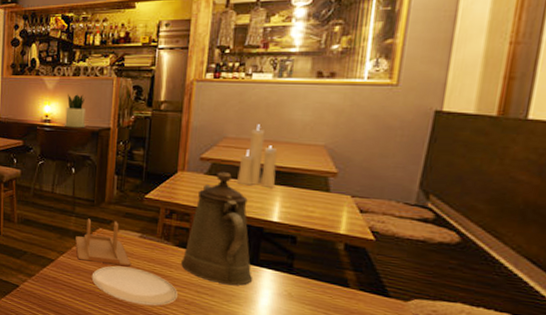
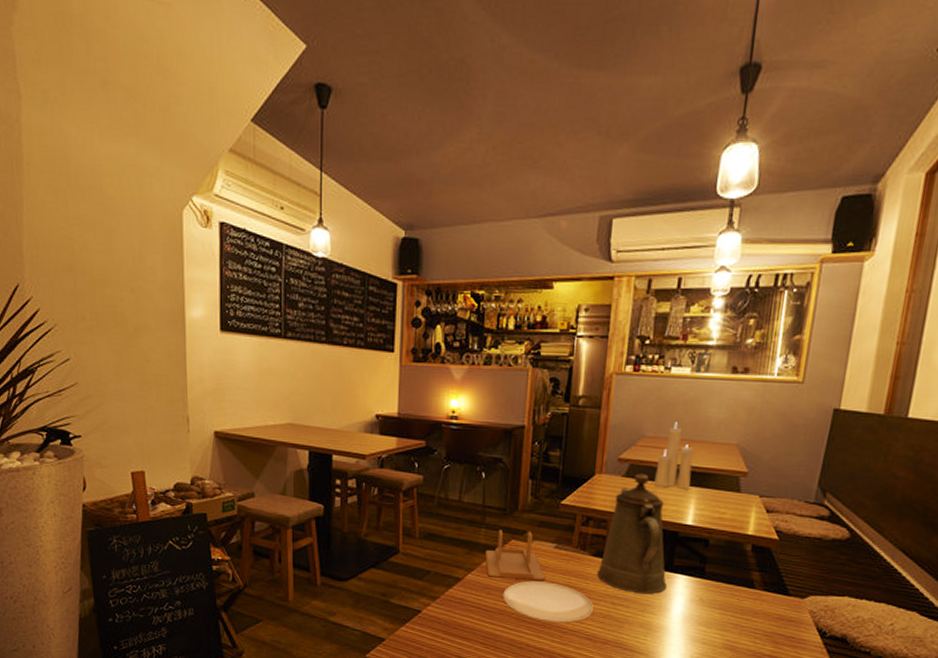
planter: present [64,94,87,128] -> none [473,386,499,426]

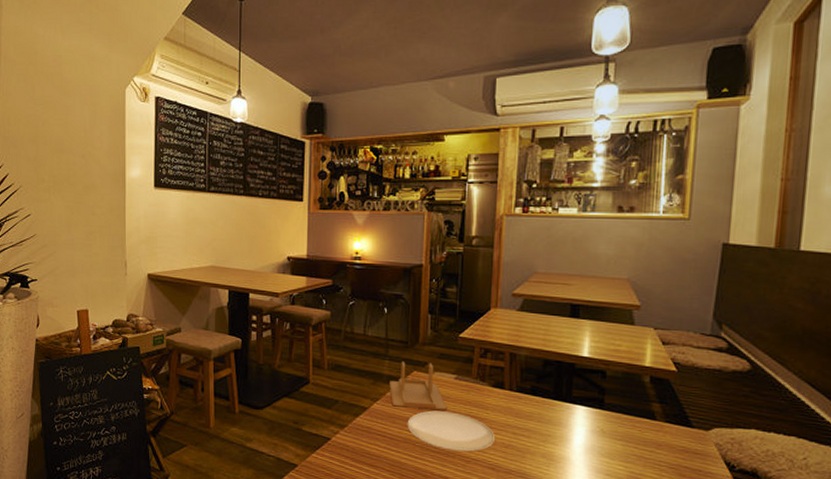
coffee pot: present [597,472,667,594] -> none [497,307,566,424]
candle: present [653,422,694,489] -> none [547,259,585,322]

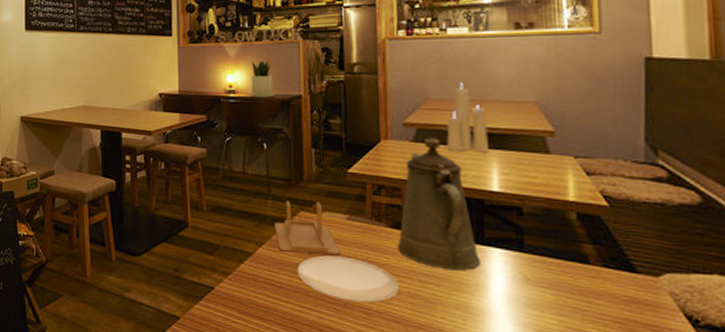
planter: none [375,229,399,266] -> present [250,60,276,98]
coffee pot: none [497,307,566,424] -> present [398,137,480,270]
candle: none [547,259,585,322] -> present [446,82,490,152]

